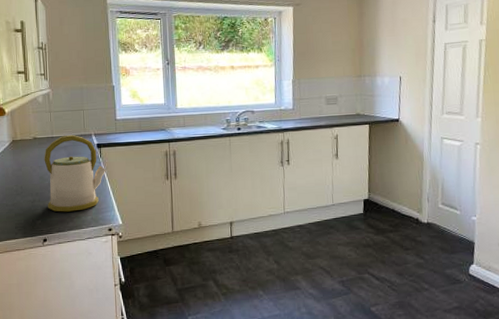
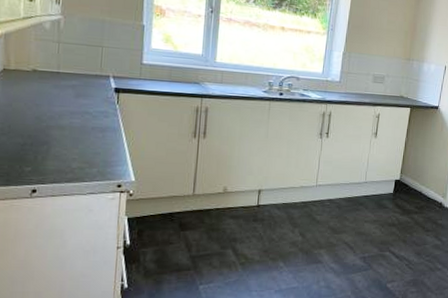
kettle: present [44,134,106,212] -> none [42,72,123,162]

